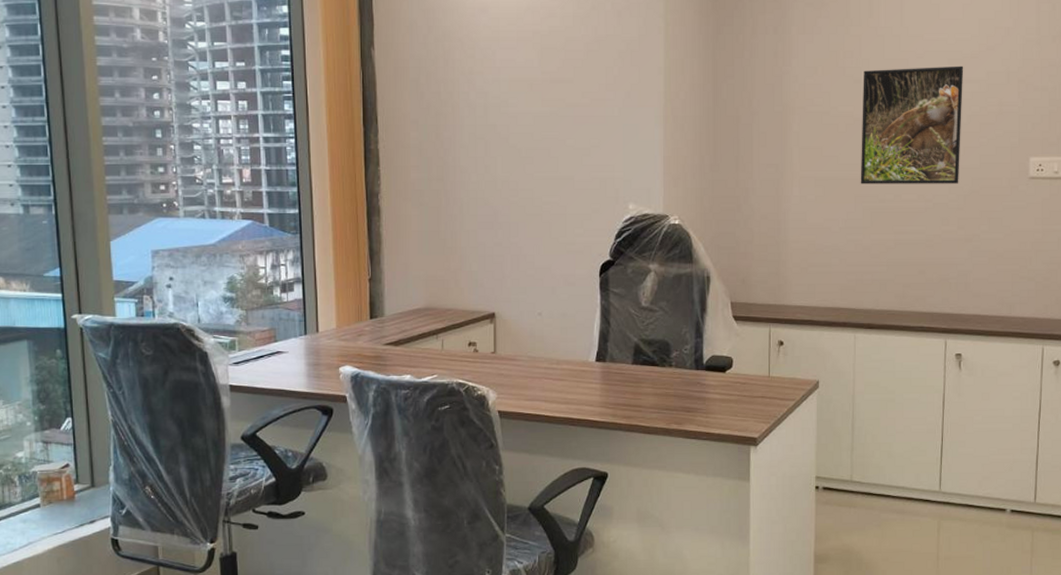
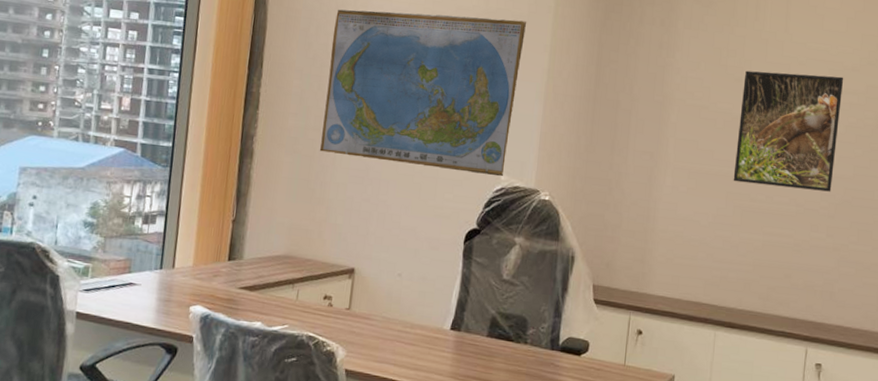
world map: none [444,45,638,206] -> present [319,9,527,177]

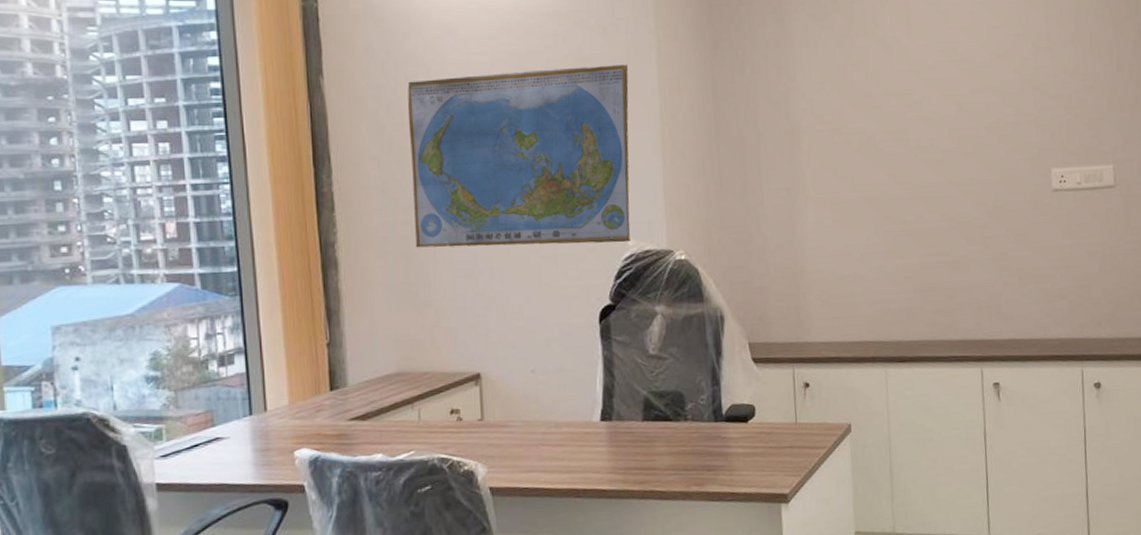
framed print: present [733,70,844,192] -> none [873,75,982,206]

